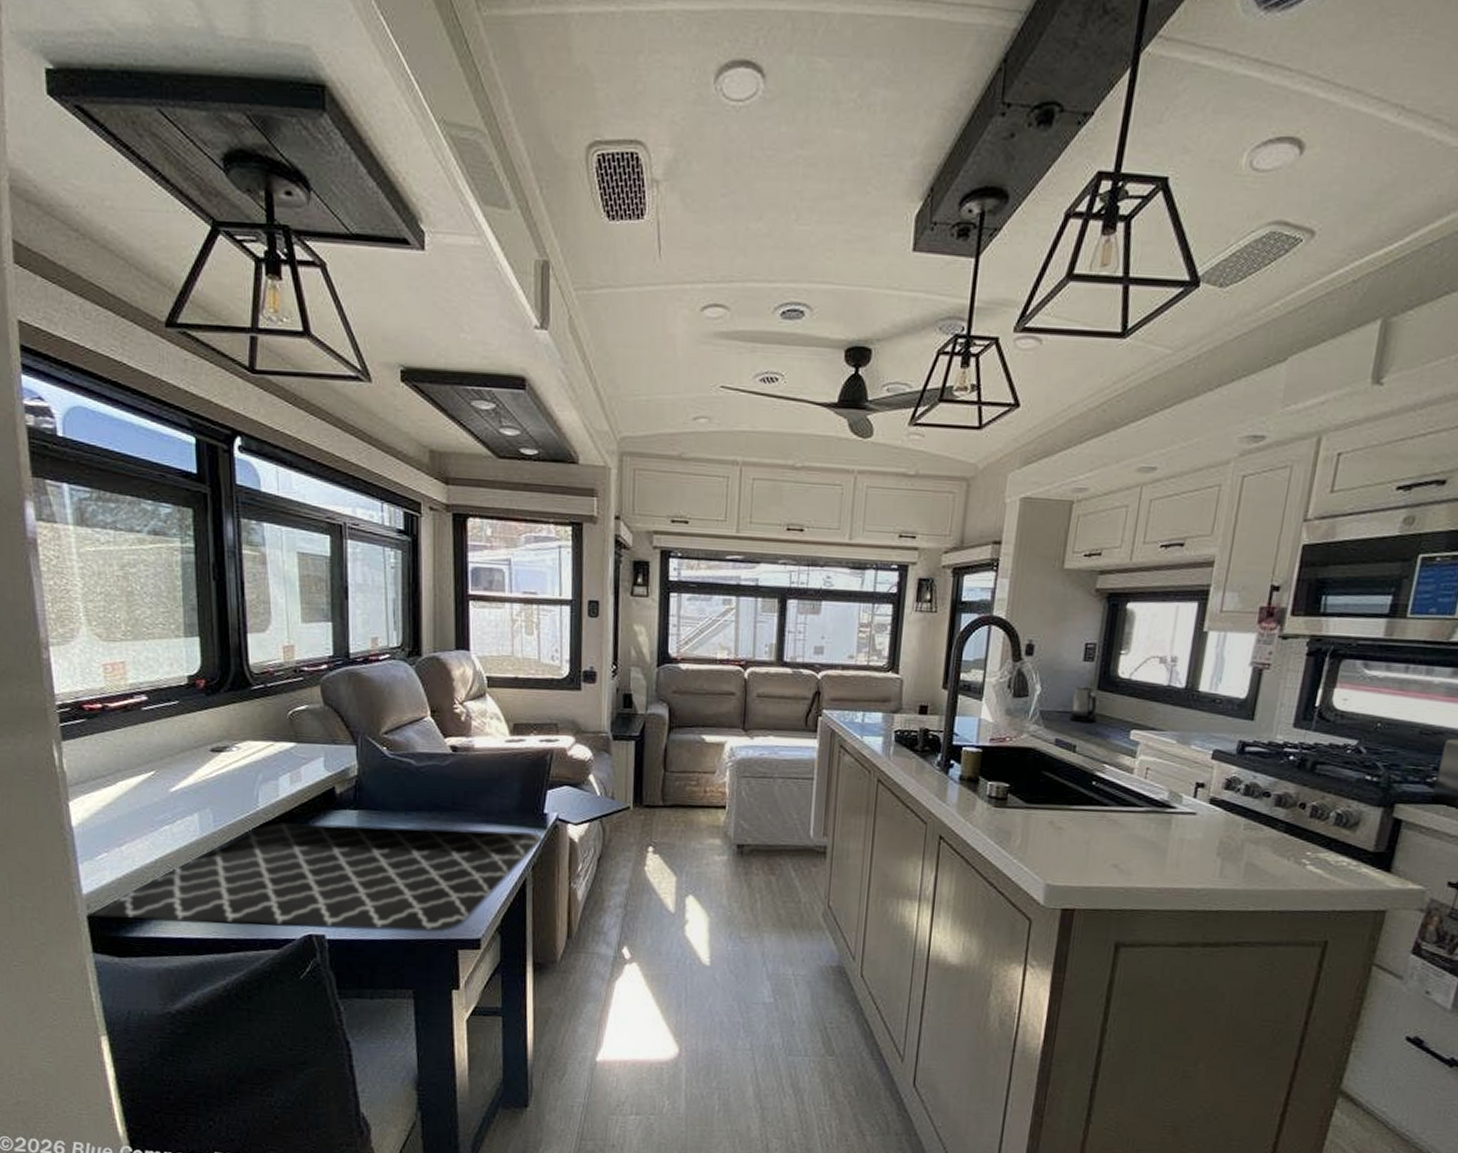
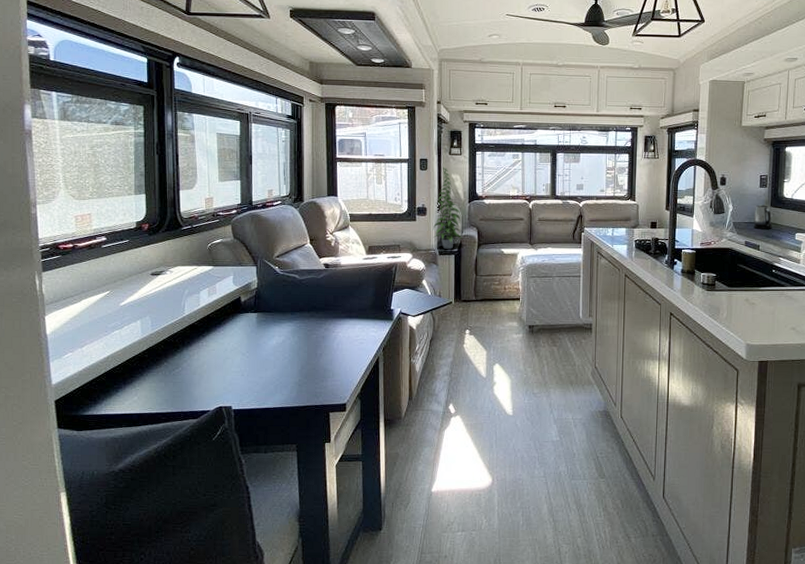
placemat: present [86,822,541,932] -> none [54,322,389,402]
plant: none [604,613,647,733] -> present [432,167,463,249]

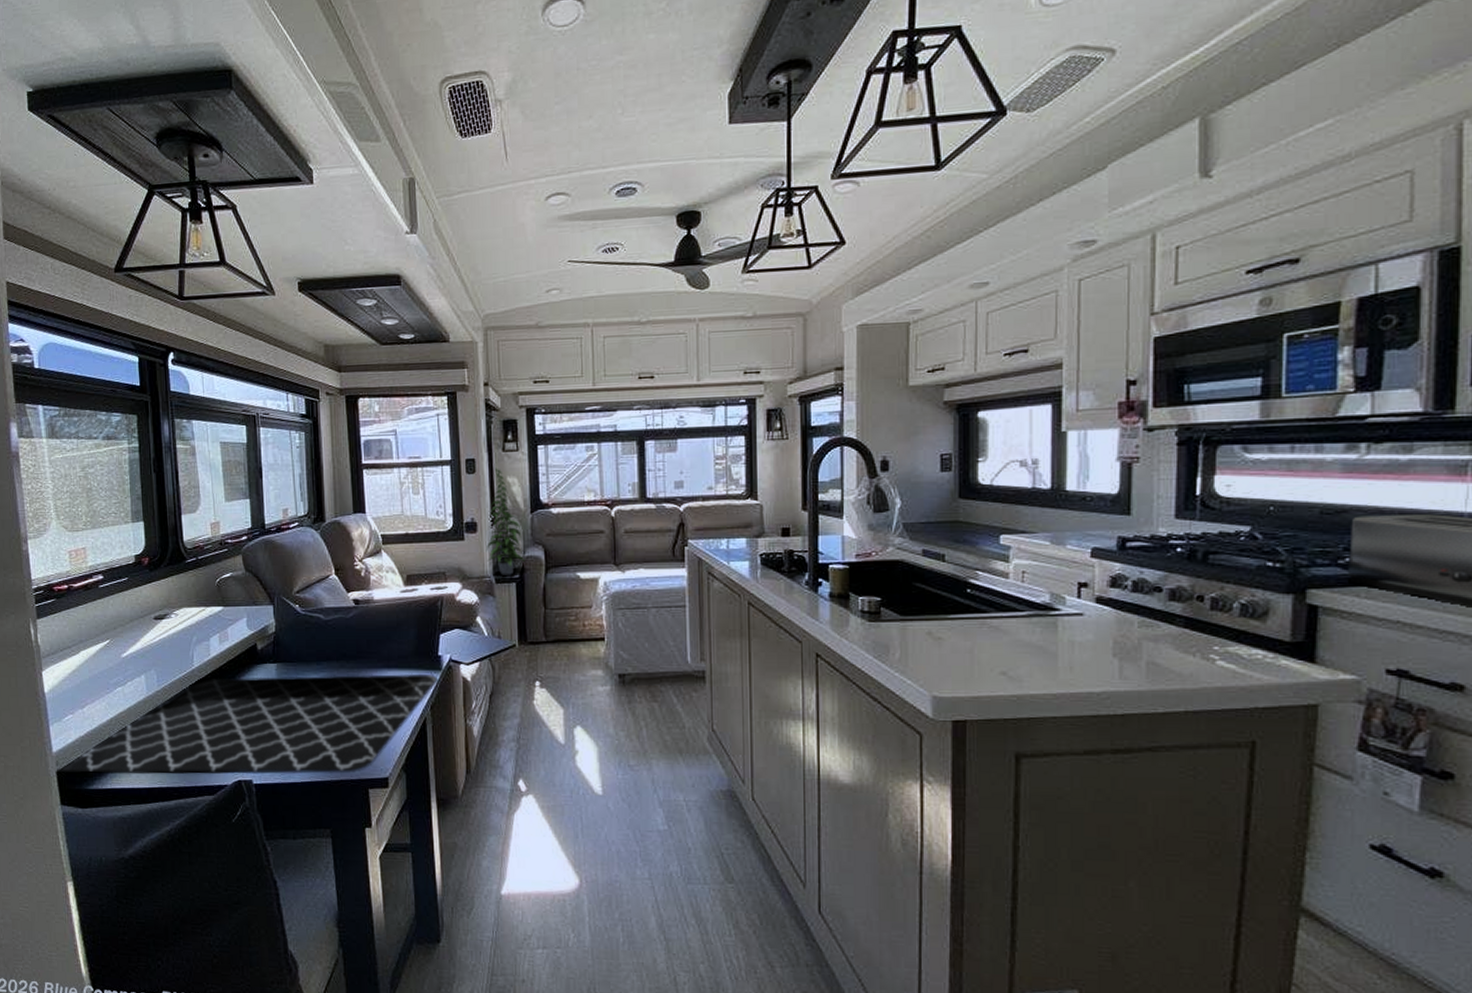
placemat: none [54,322,389,402] -> present [55,673,437,773]
kettle: present [753,205,773,229] -> none [934,496,963,531]

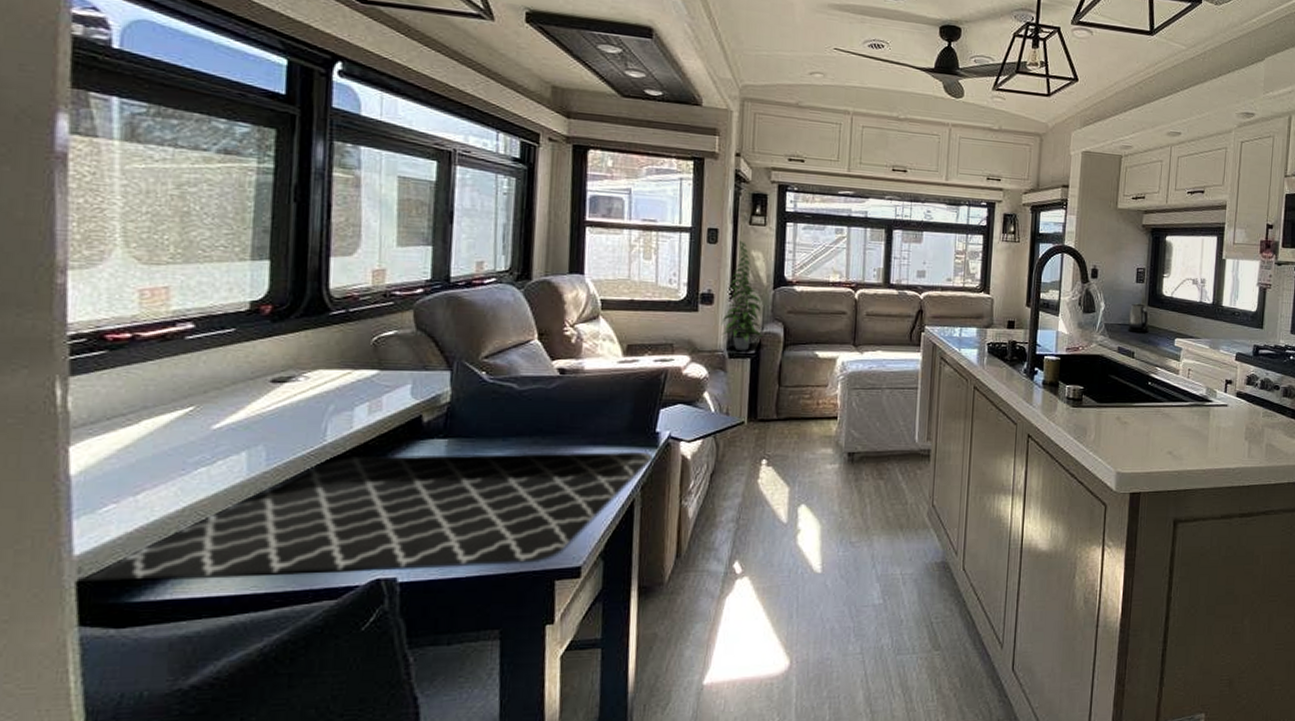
kettle: none [934,496,963,531] -> present [1128,303,1150,333]

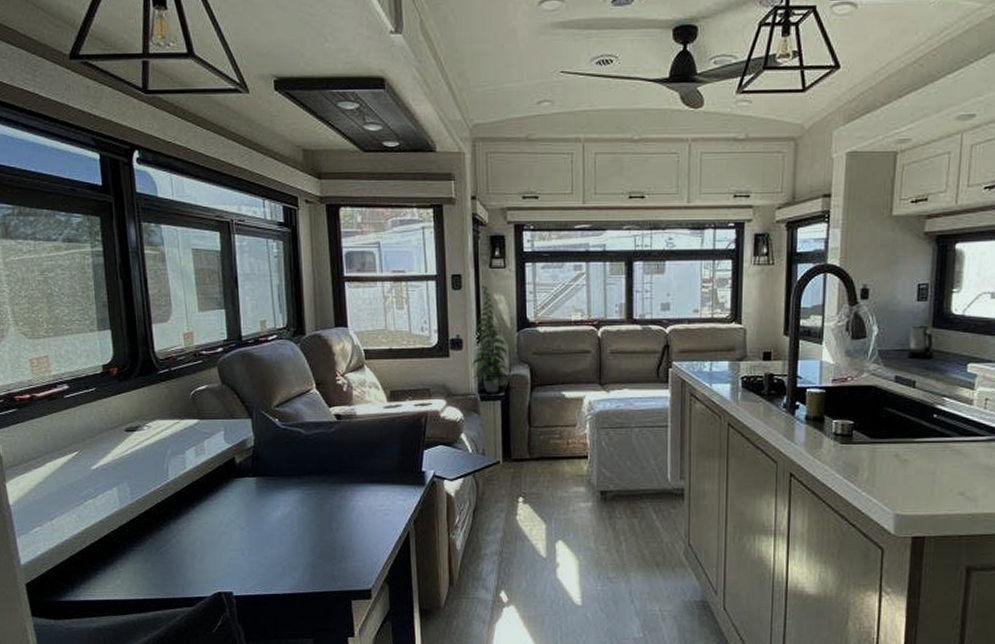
placemat: present [76,451,652,583] -> none [24,488,421,585]

